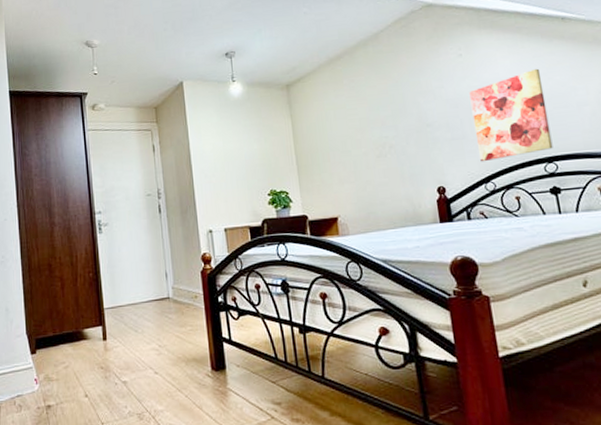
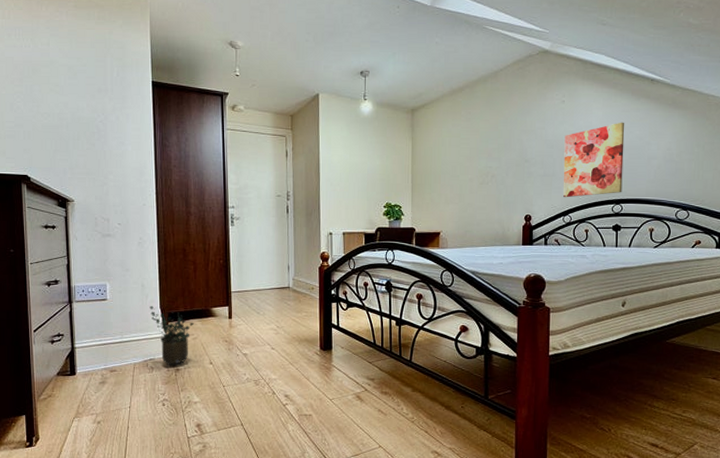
potted plant: none [15,332,64,402] -> present [149,306,194,366]

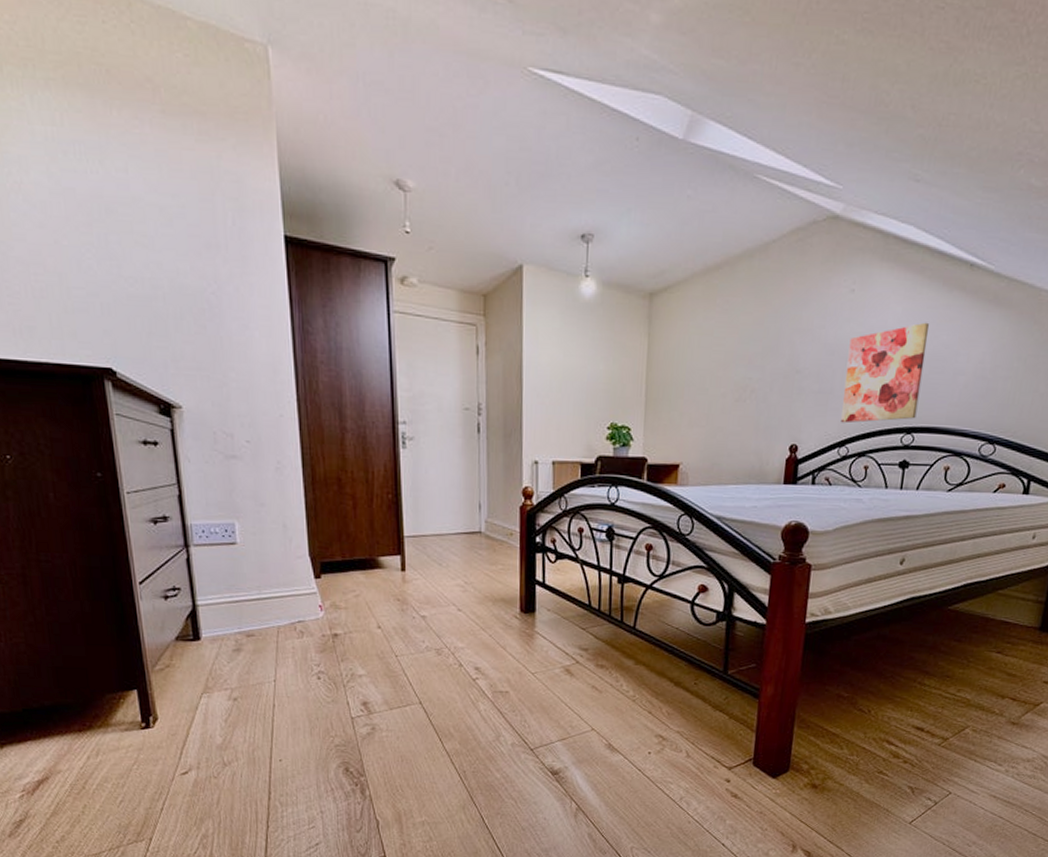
potted plant: present [149,306,194,366] -> none [295,553,355,630]

